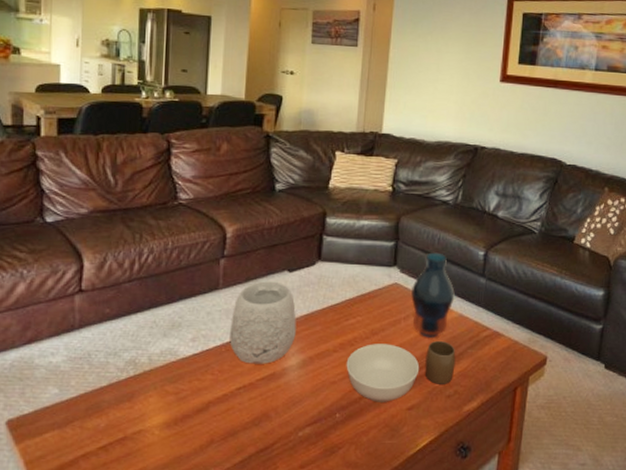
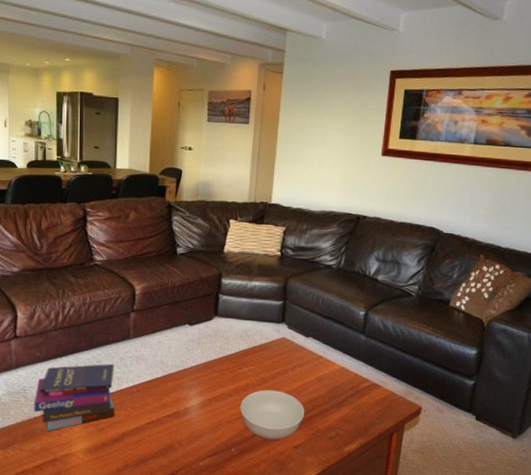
books: none [100,319,200,403] -> present [34,363,115,431]
decorative planter: present [229,281,296,364] -> none [140,333,197,404]
vase: present [411,252,455,338] -> none [297,311,337,387]
mug: present [425,340,456,384] -> none [309,389,338,428]

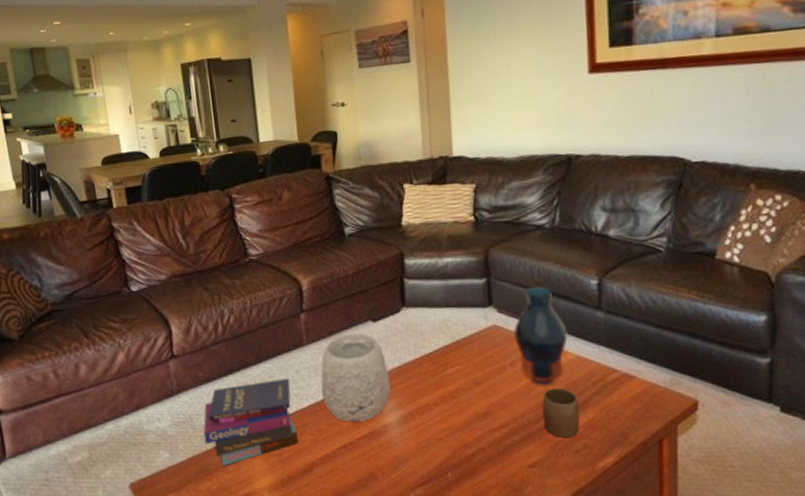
decorative planter: none [140,333,197,404] -> present [321,333,391,422]
bowl: present [240,390,305,441] -> none [450,394,537,460]
vase: none [297,311,337,387] -> present [514,286,568,385]
mug: none [309,389,338,428] -> present [542,387,580,438]

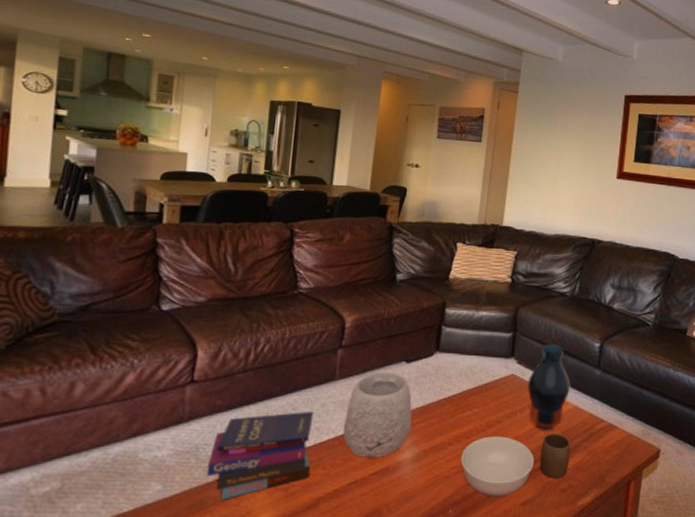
bowl: none [450,394,537,460] -> present [460,436,535,497]

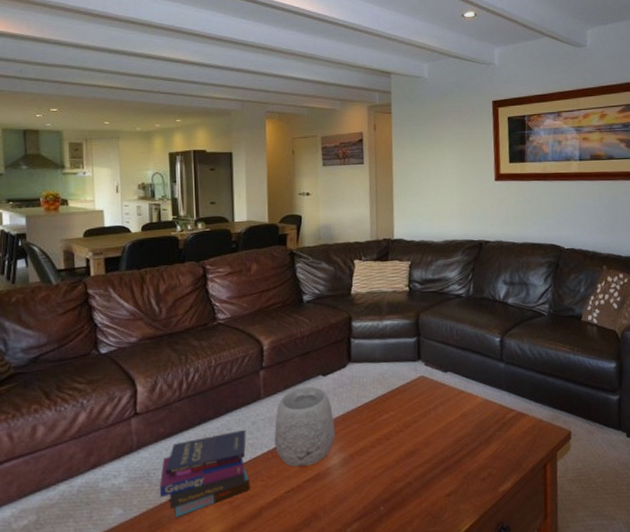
bowl: present [460,436,535,497] -> none [384,434,453,492]
vase: present [527,344,571,430] -> none [437,343,478,425]
mug: present [539,433,571,478] -> none [457,426,486,469]

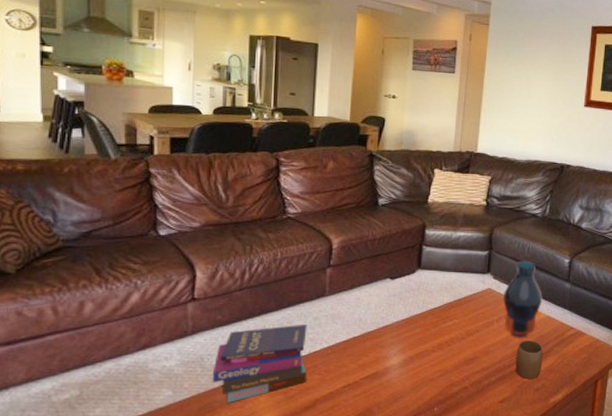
decorative planter: present [274,386,335,467] -> none [335,288,398,364]
vase: none [437,343,478,425] -> present [503,260,543,337]
mug: none [457,426,486,469] -> present [515,339,543,379]

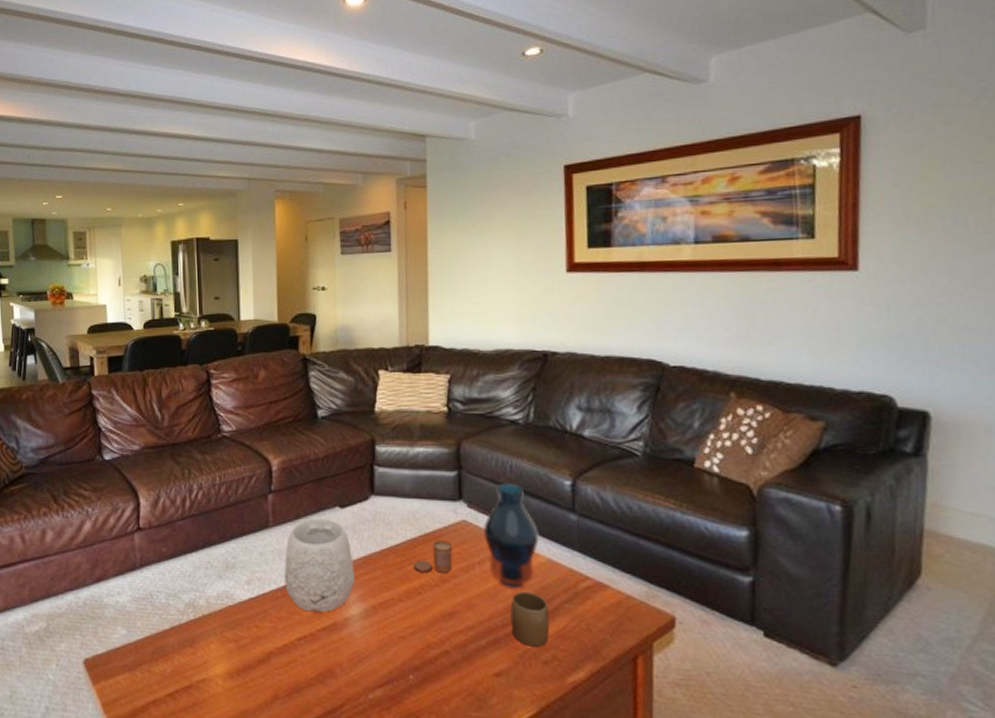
books: present [212,324,307,403] -> none [162,560,257,648]
decorative planter: none [335,288,398,364] -> present [284,518,355,612]
candle: none [447,304,478,329] -> present [414,540,453,573]

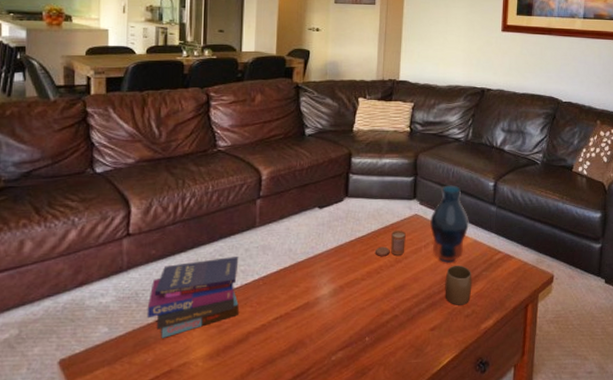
books: none [162,560,257,648] -> present [146,255,239,338]
decorative planter: present [284,518,355,612] -> none [266,218,327,295]

